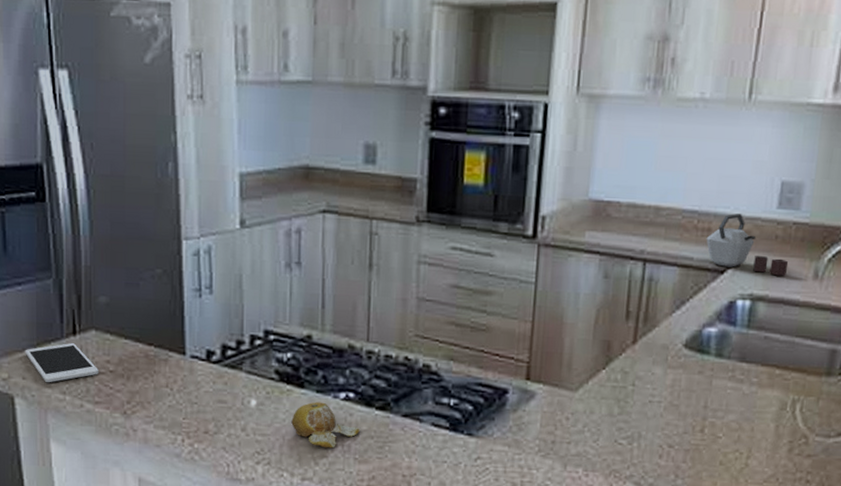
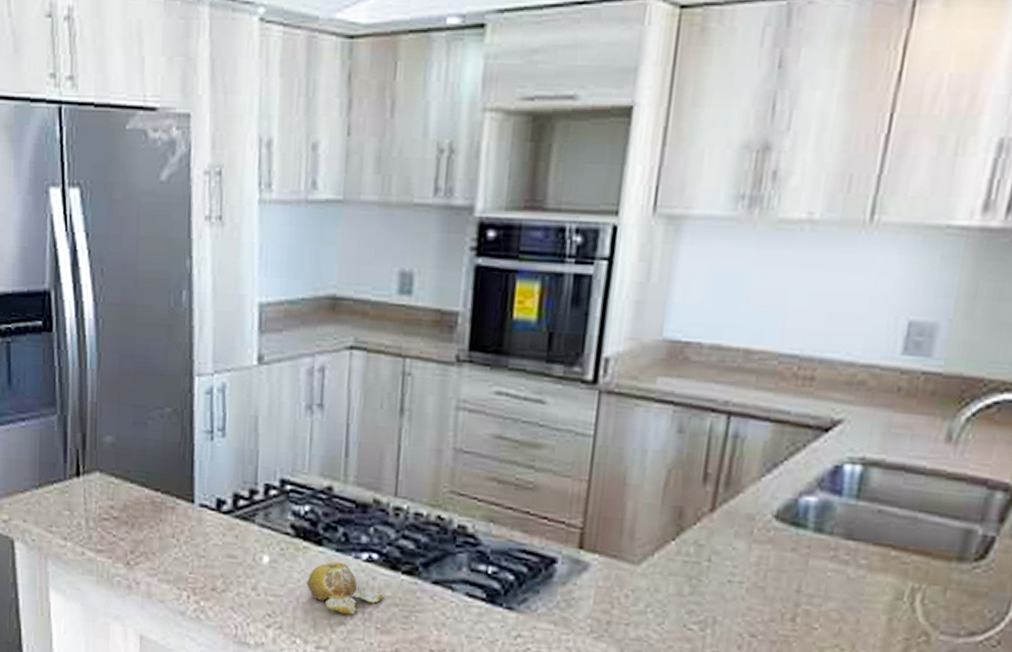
cell phone: present [25,343,98,382] -> none [26,485,102,527]
kettle: present [706,214,789,276] -> none [807,359,914,438]

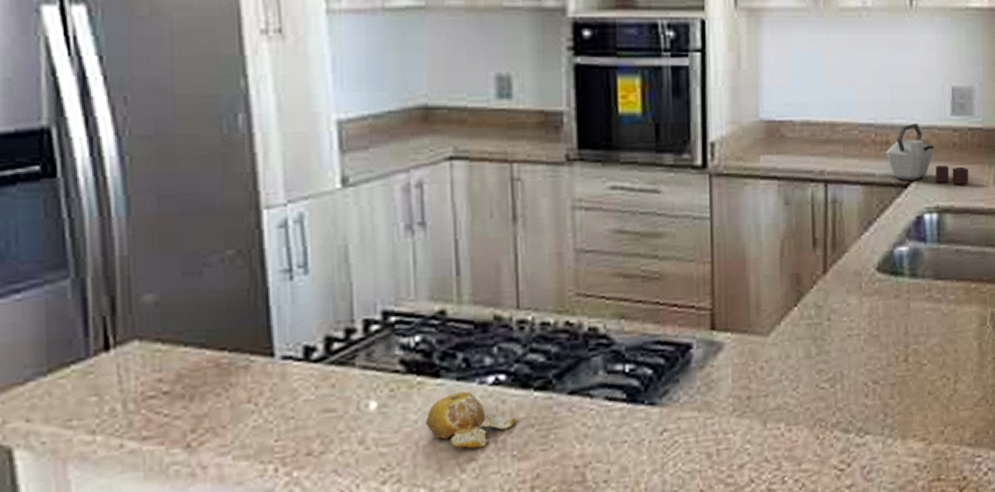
kettle: none [807,359,914,438] -> present [885,124,969,185]

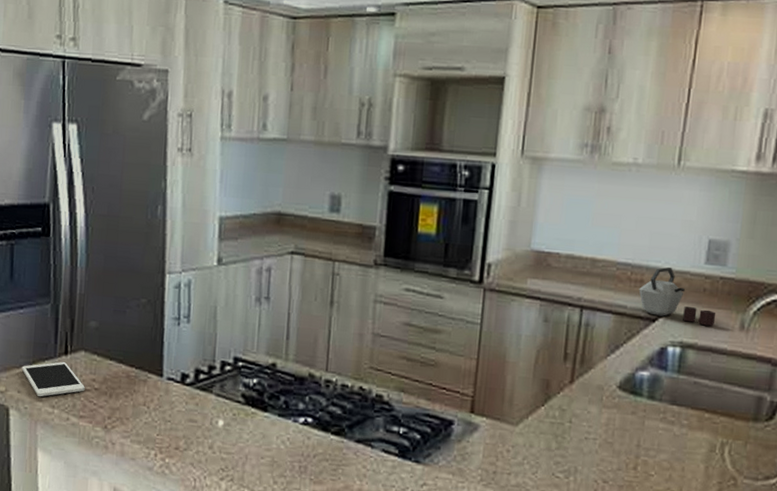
cell phone: none [28,362,146,421] -> present [21,362,85,397]
fruit: present [426,391,516,449] -> none [254,425,316,469]

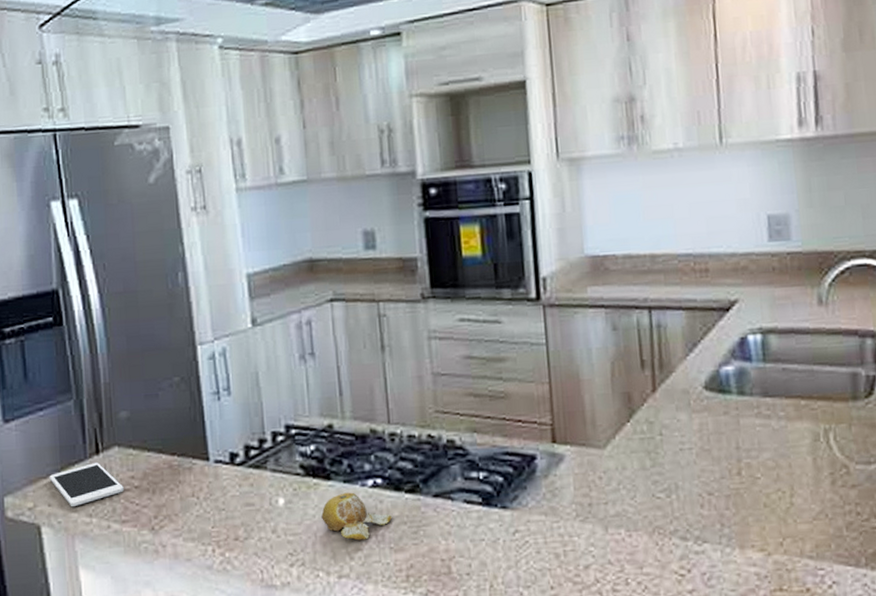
fruit: none [254,425,316,469] -> present [321,492,392,541]
kettle: present [639,267,716,326] -> none [705,251,791,307]

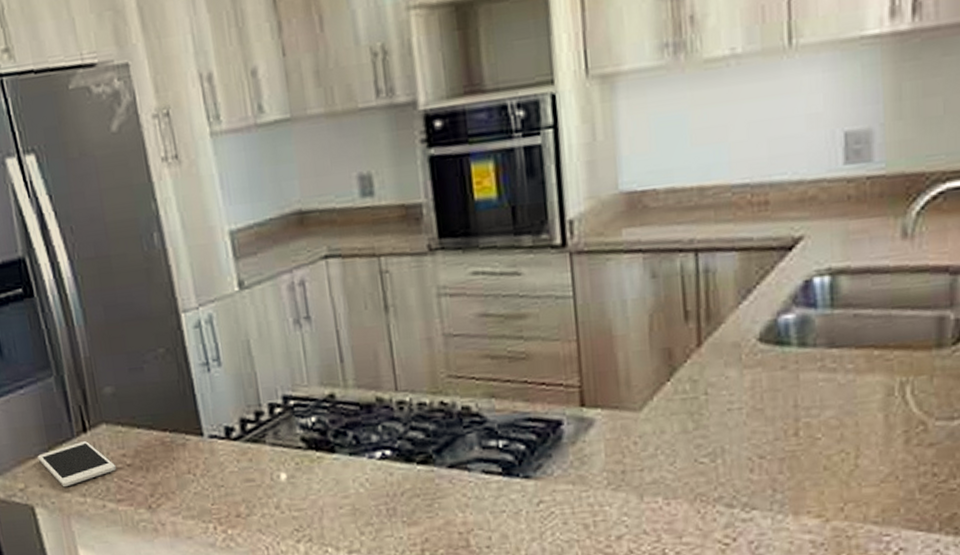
fruit: present [321,492,392,541] -> none [327,465,404,515]

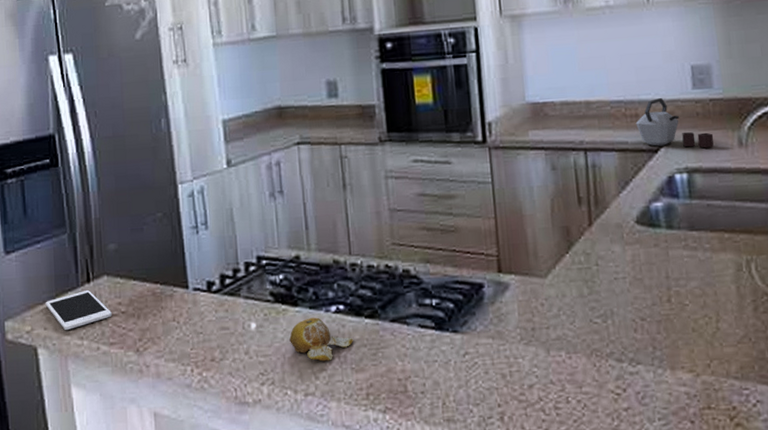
fruit: none [327,465,404,515] -> present [289,317,353,362]
kettle: none [764,178,869,243] -> present [635,98,714,149]

